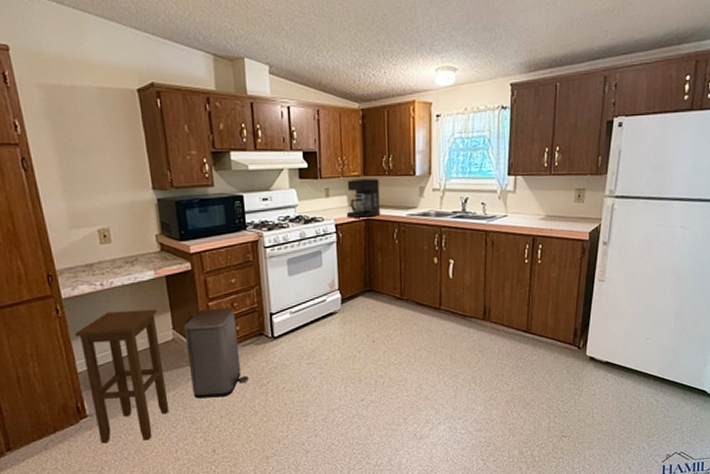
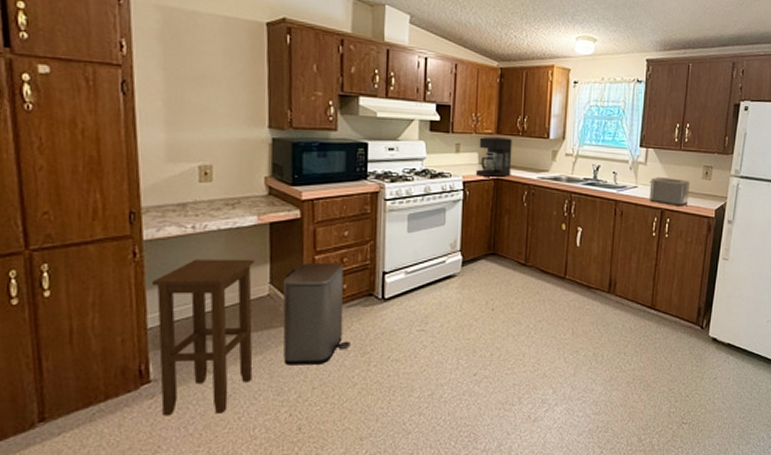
toaster: none [520,203,562,233] -> present [649,176,691,208]

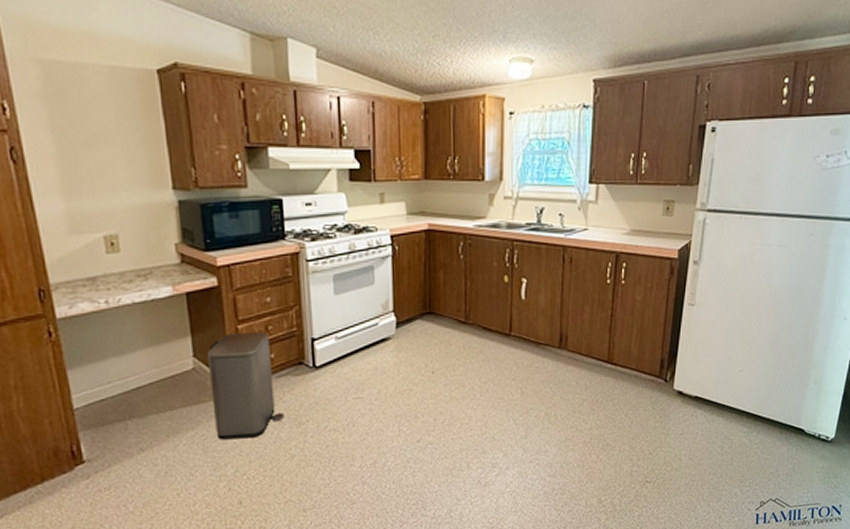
stool: present [151,259,255,416] -> none [71,332,187,496]
coffee maker: present [475,136,513,178] -> none [403,182,444,230]
toaster: present [649,176,691,208] -> none [602,215,649,250]

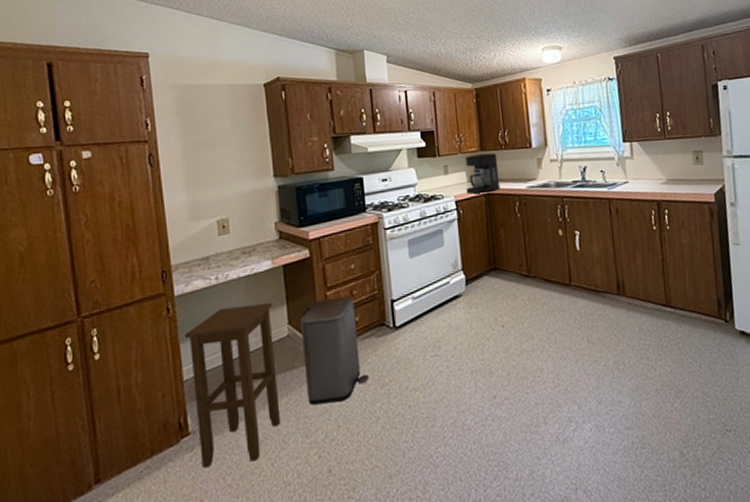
stool: none [71,332,187,496] -> present [184,302,281,469]
coffee maker: none [403,182,444,230] -> present [465,153,501,195]

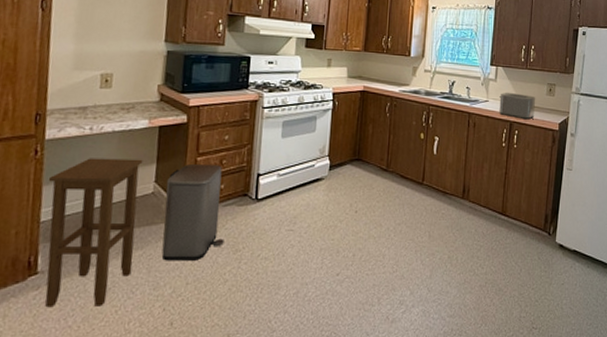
coffee maker: present [465,153,501,195] -> none [344,53,378,91]
toaster: none [640,168,684,197] -> present [499,92,536,121]

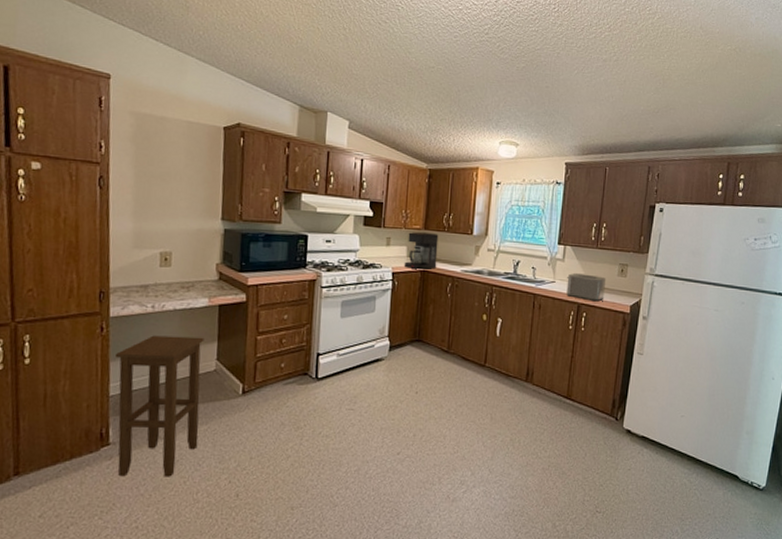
pedal bin: present [161,164,224,261] -> none [226,343,286,437]
coffee maker: none [344,53,378,91] -> present [404,232,439,270]

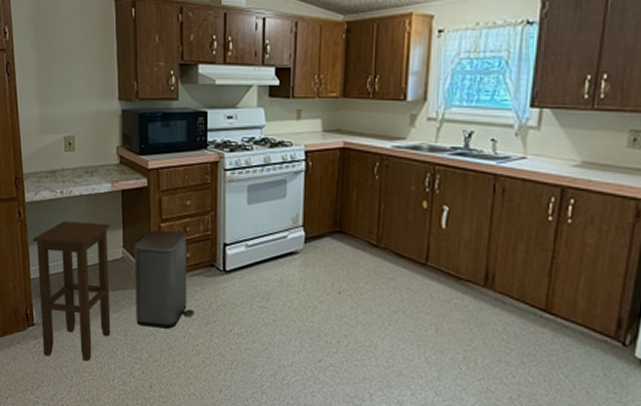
pedal bin: none [226,343,286,437] -> present [133,230,194,329]
coffee maker: present [404,232,439,270] -> none [318,100,361,147]
toaster: present [566,272,607,303] -> none [543,144,608,186]

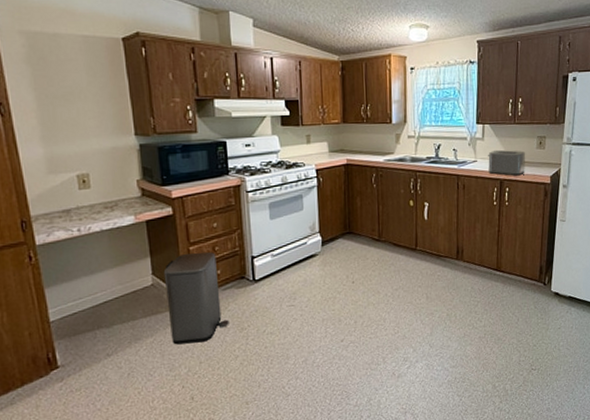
stool: present [32,221,111,362] -> none [48,254,147,396]
toaster: none [543,144,608,186] -> present [488,149,526,177]

